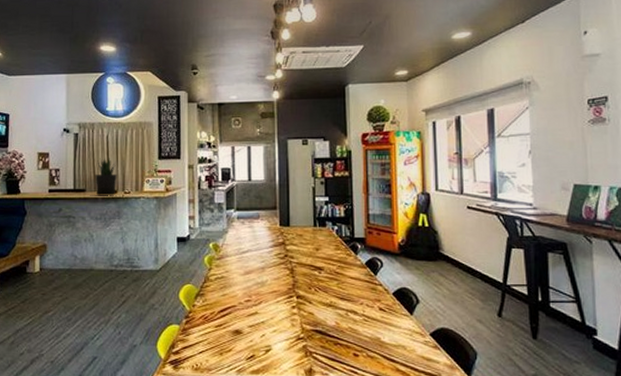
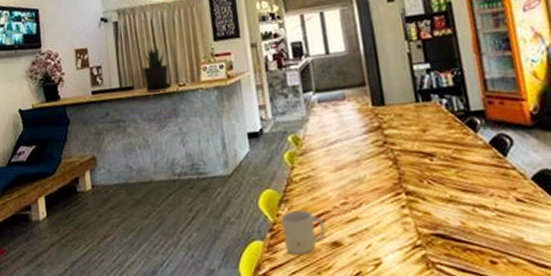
mug: none [196,302,230,339] -> present [280,209,326,256]

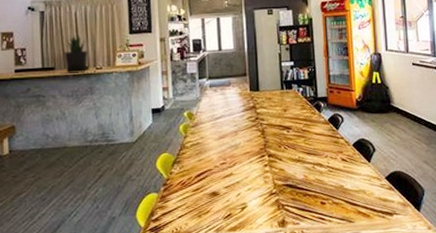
mug: present [280,209,326,256] -> none [173,168,207,204]

